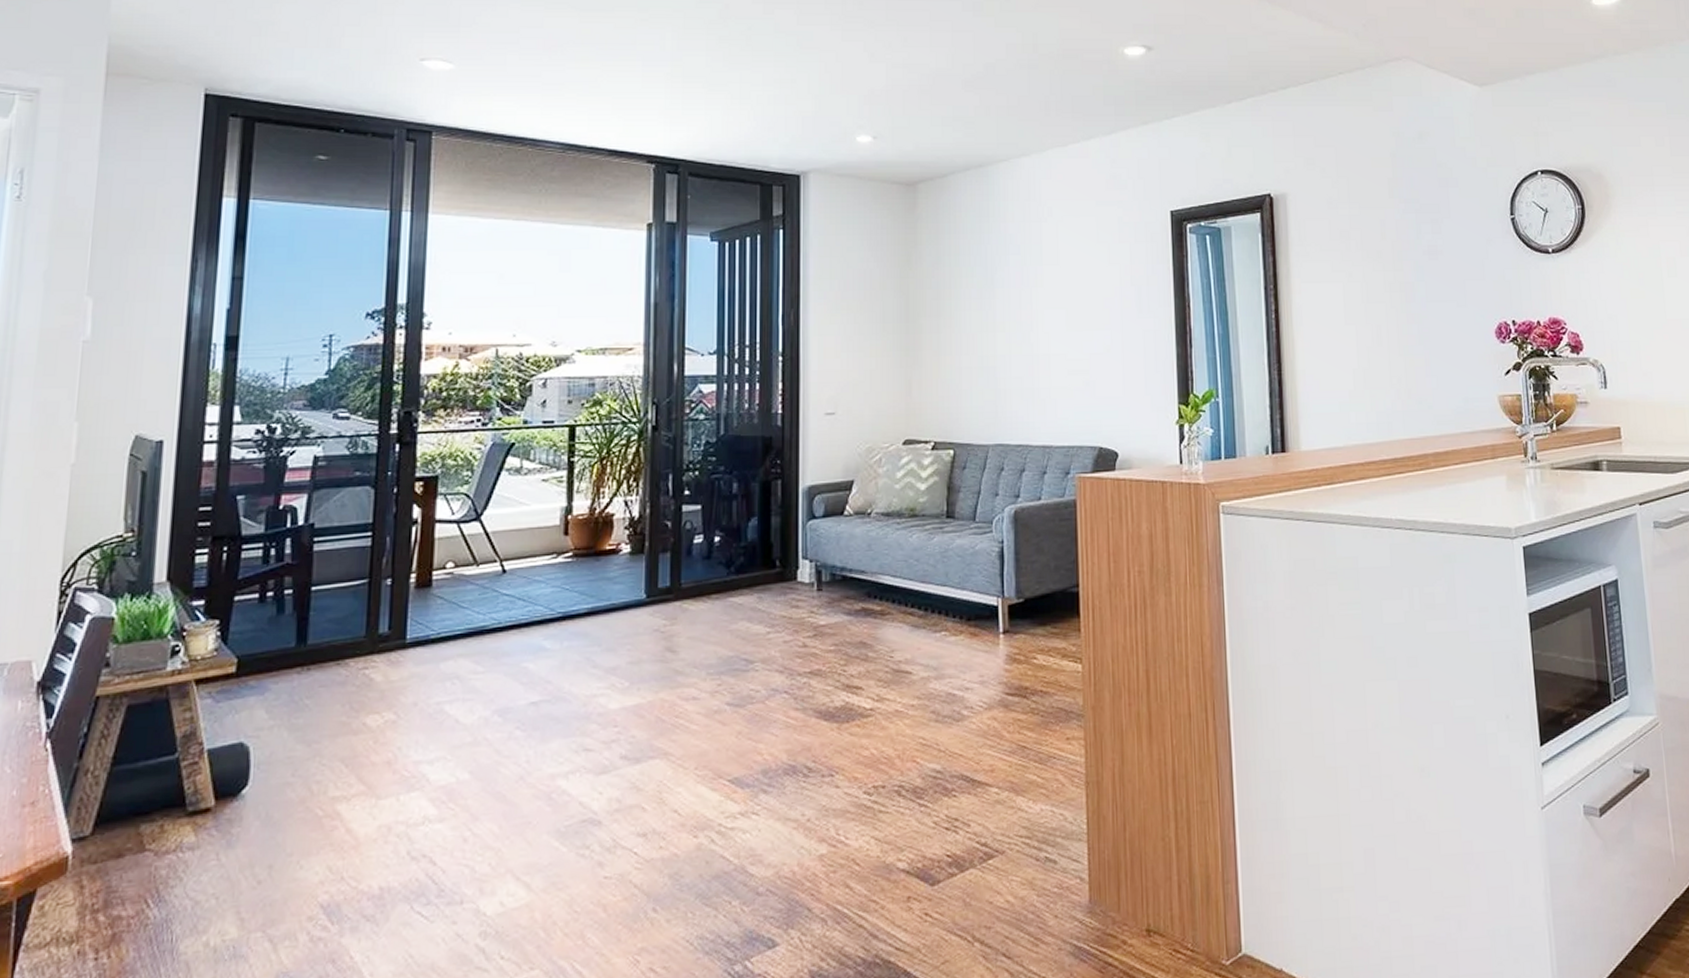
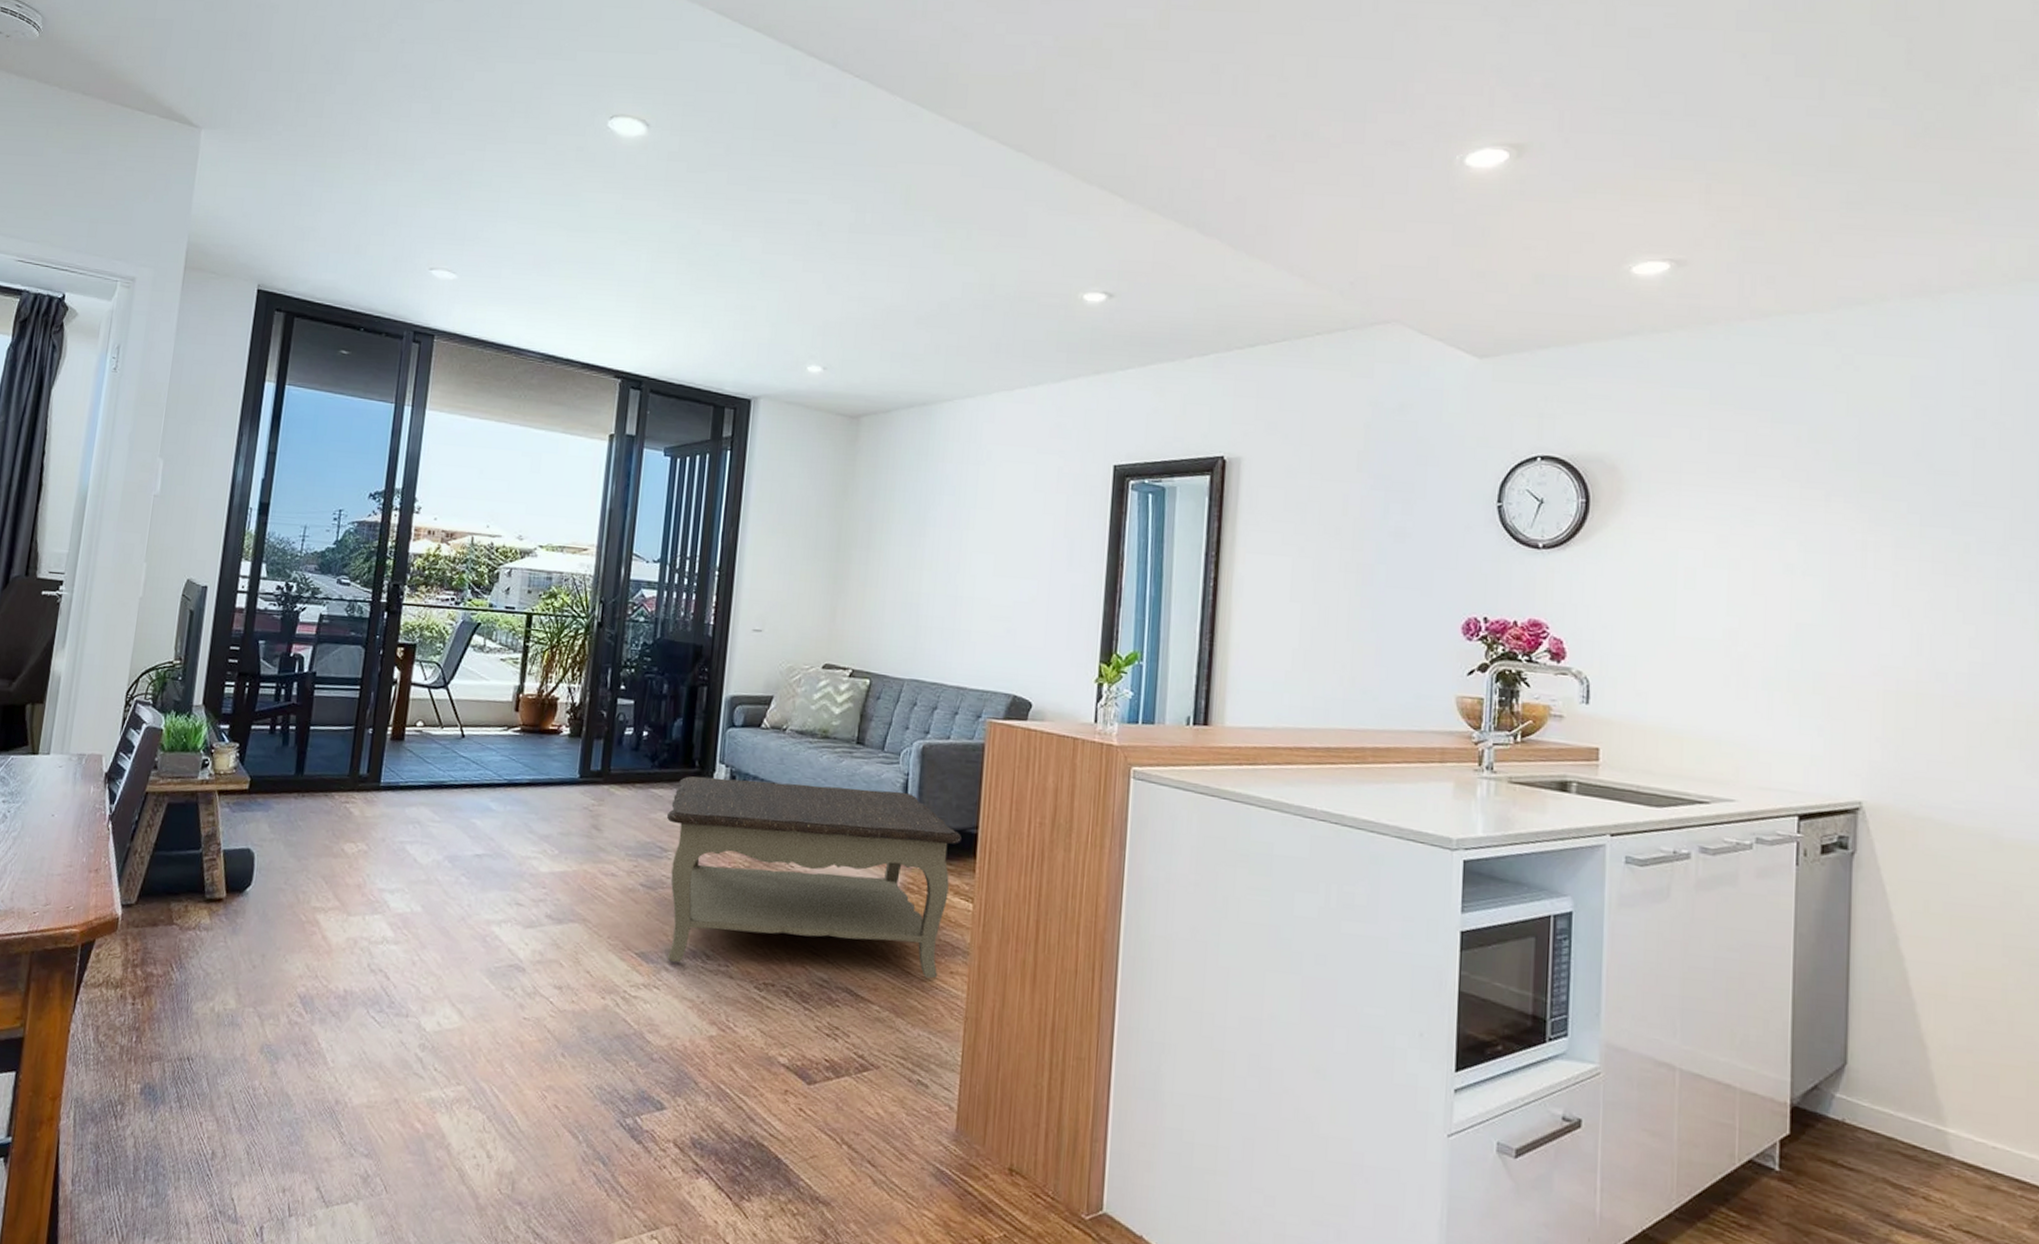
coffee table: none [749,560,1063,782] -> present [666,776,961,979]

